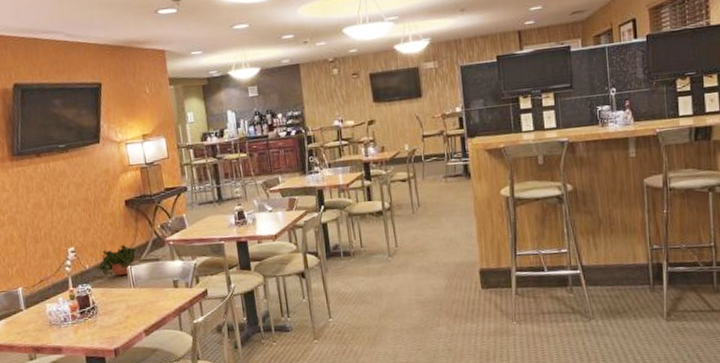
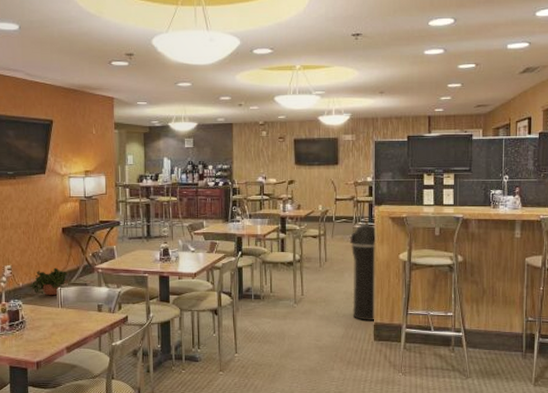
trash can: none [442,159,480,269] -> present [349,224,376,322]

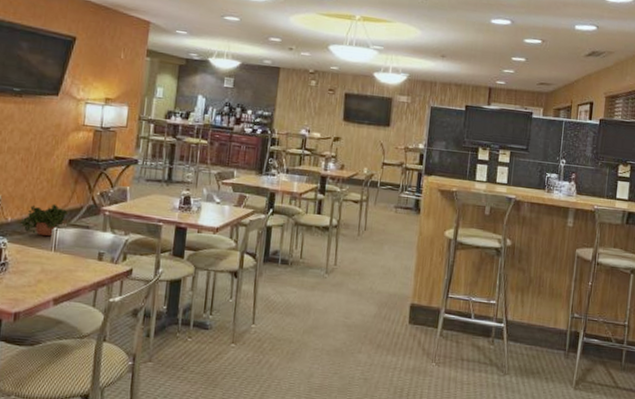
trash can: present [349,224,376,322] -> none [388,193,423,302]

